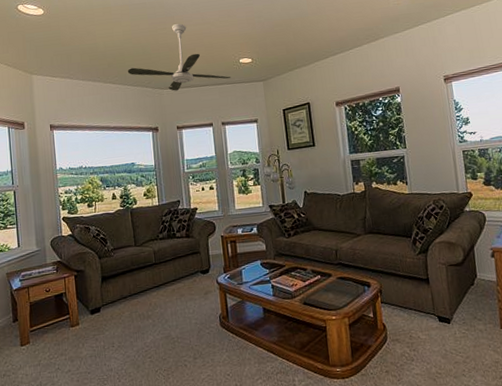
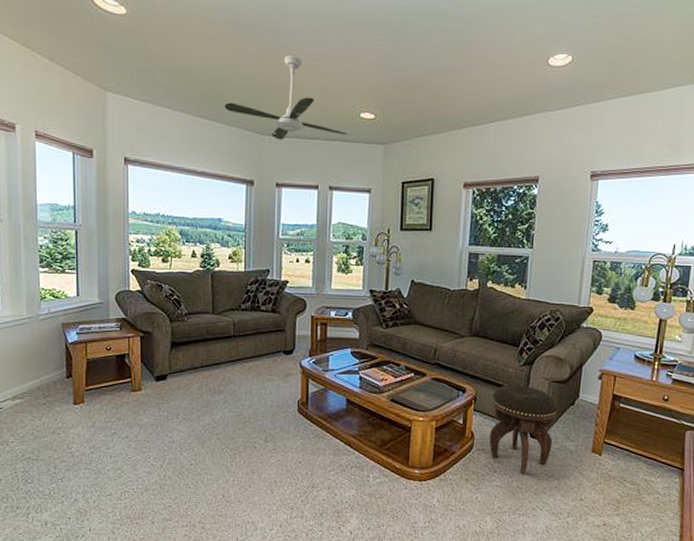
footstool: none [396,272,462,359] -> present [489,384,558,474]

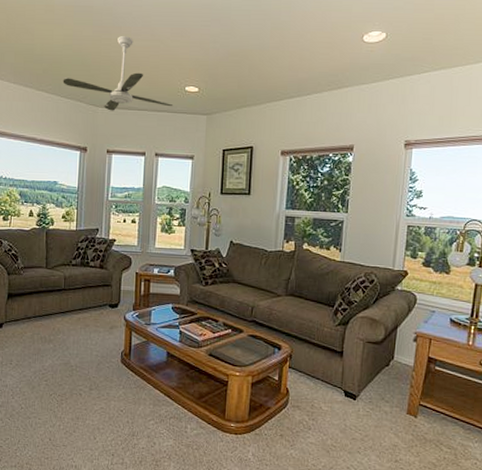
footstool: present [489,384,558,474] -> none [304,343,373,433]

